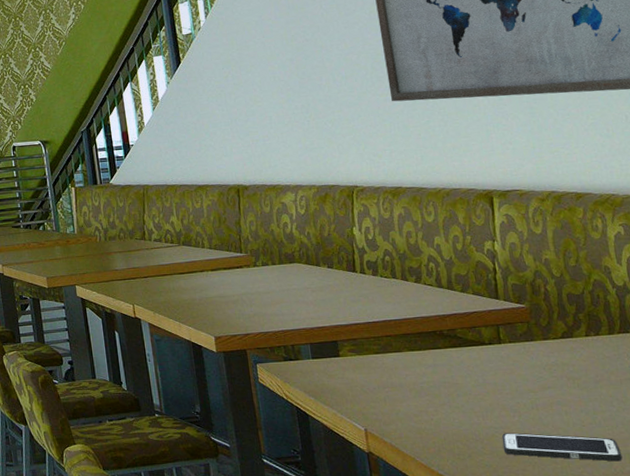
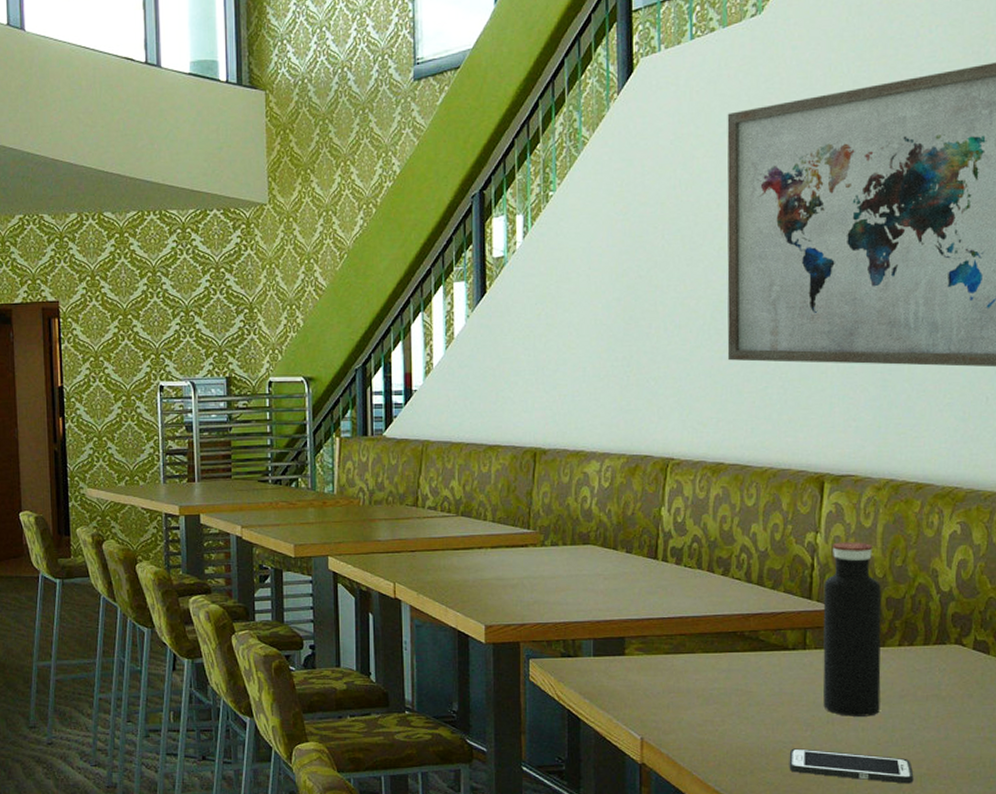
water bottle: none [507,247,579,402] -> present [823,542,882,716]

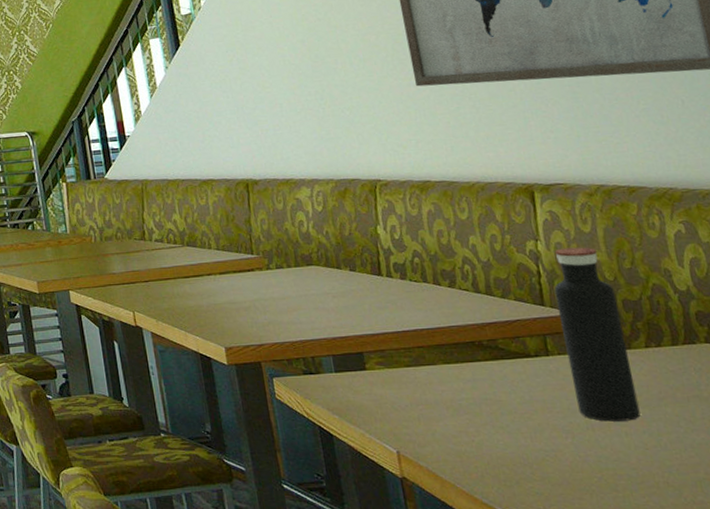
cell phone: present [789,748,914,784] -> none [553,456,693,490]

